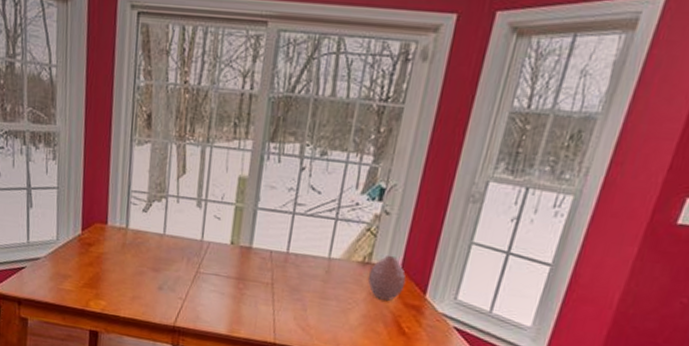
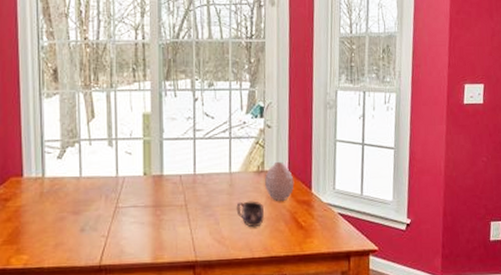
mug: none [329,291,362,323] -> present [236,201,265,228]

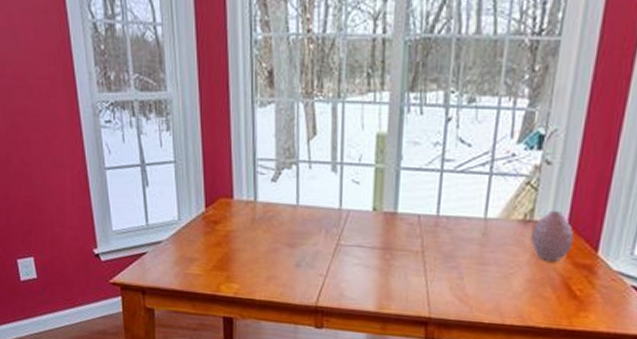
mug: present [236,201,265,228] -> none [488,255,526,289]

